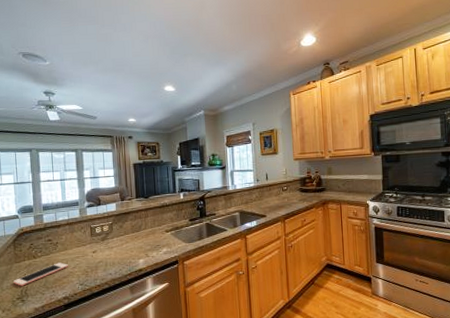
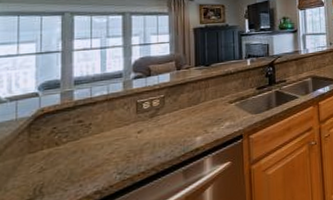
cell phone: present [13,262,68,286] -> none [24,148,103,184]

